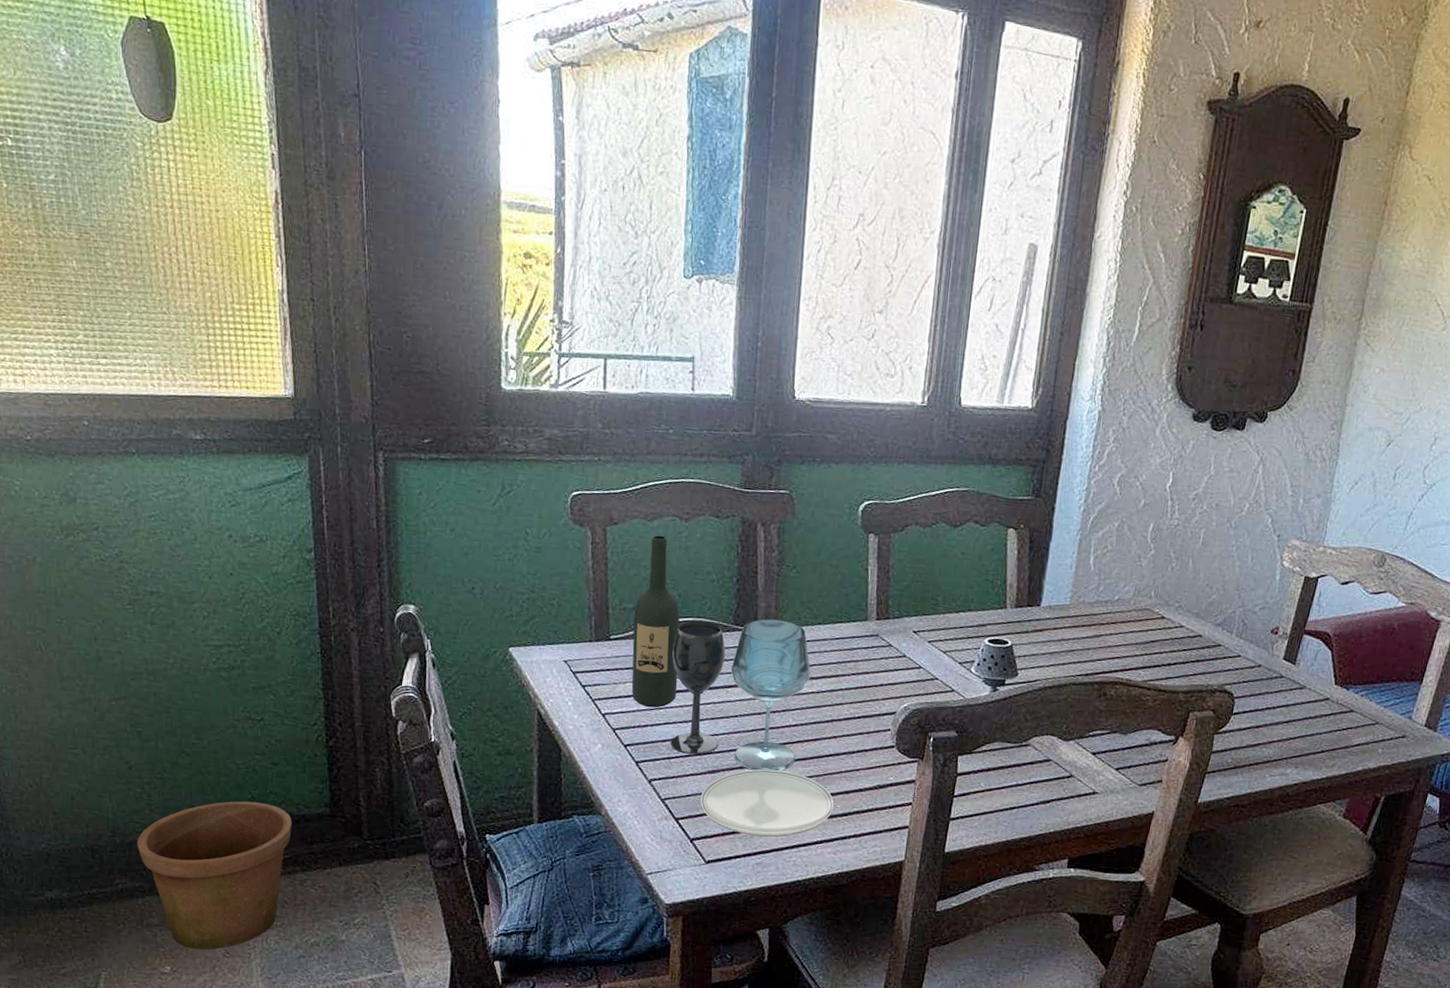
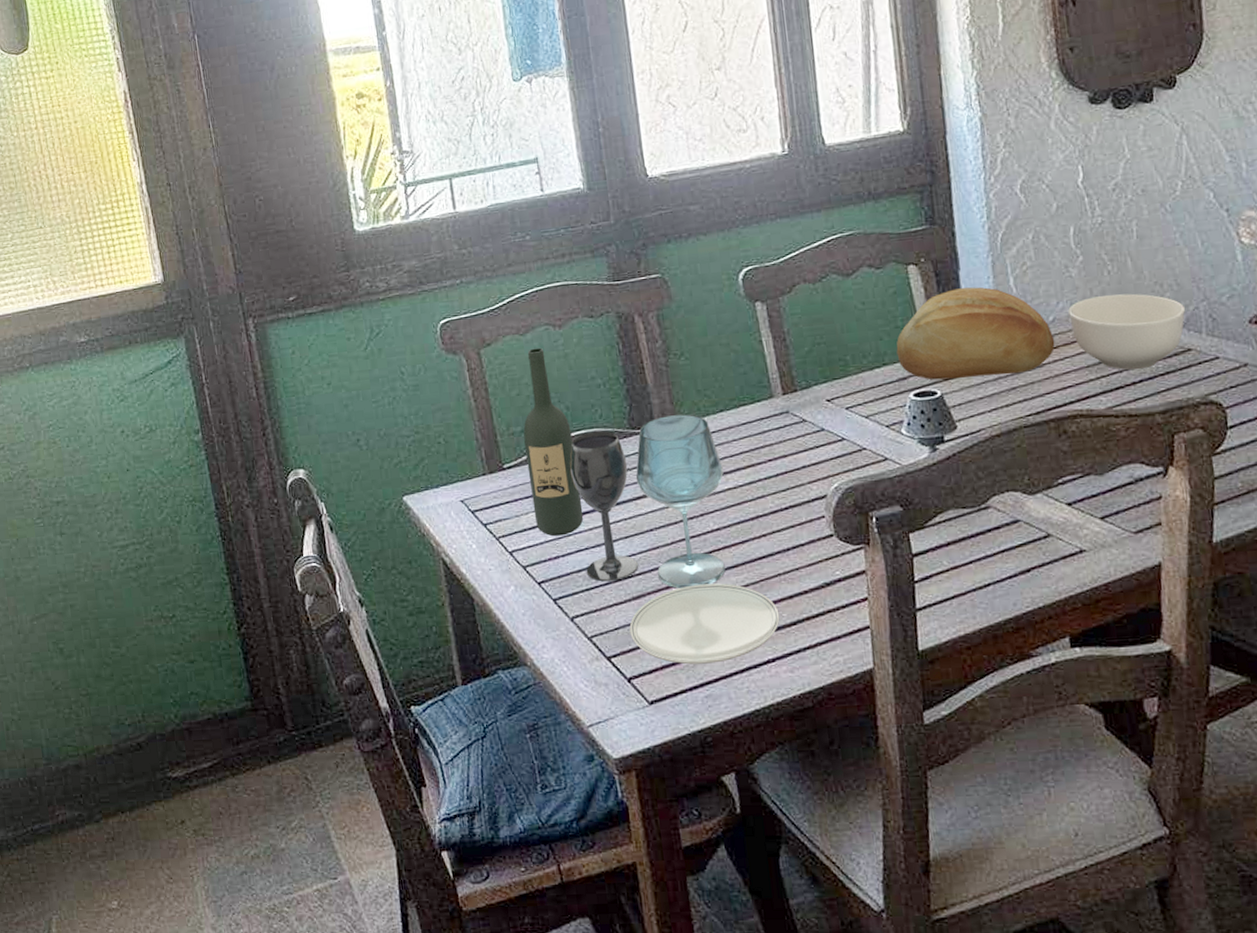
flower pot: present [137,801,292,950] -> none [71,705,217,878]
bread: none [981,556,1115,639] -> present [896,286,1055,380]
bowl: none [1131,586,1225,655] -> present [1068,293,1186,370]

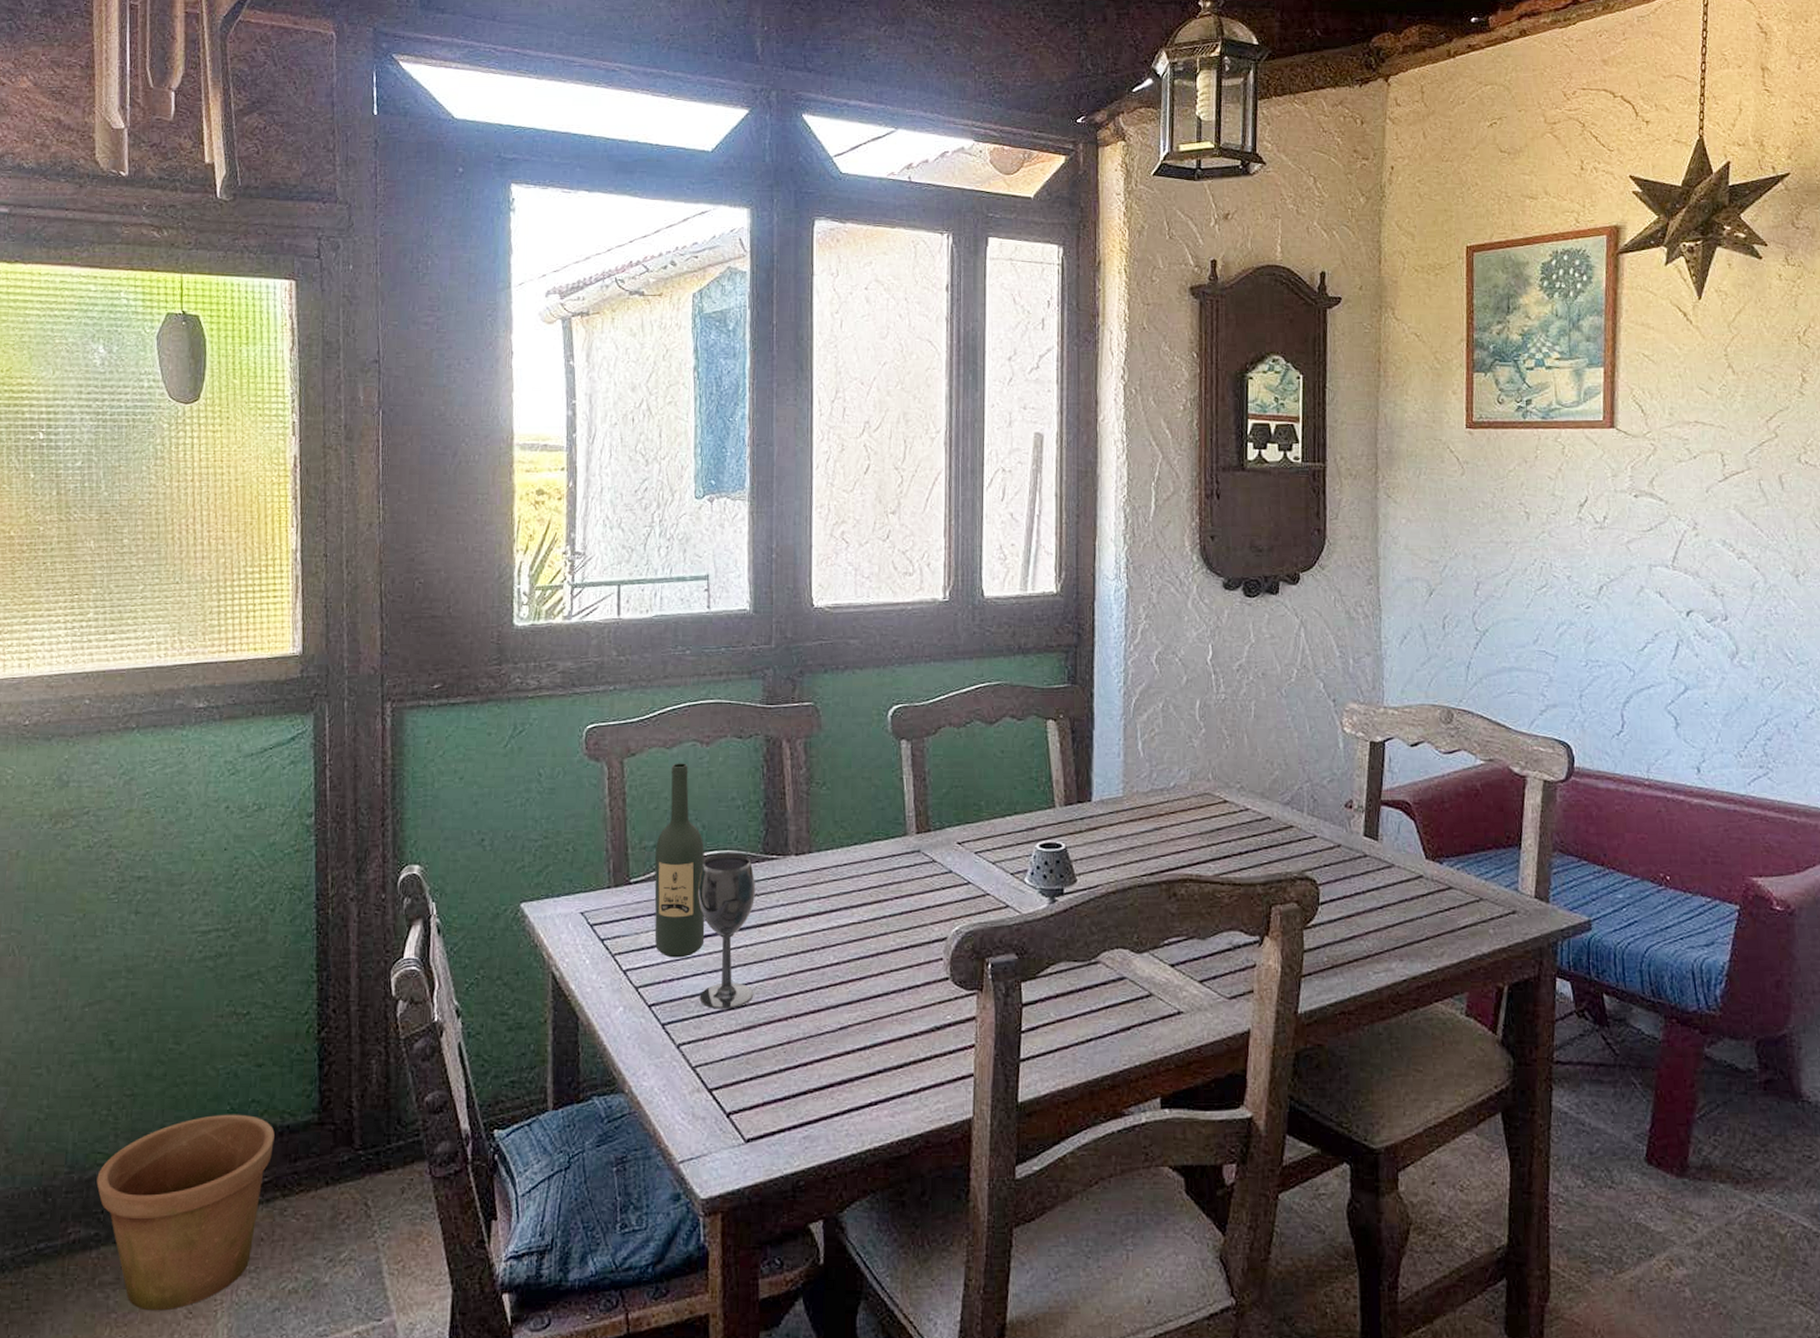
flower pot: none [71,705,217,878] -> present [96,1114,275,1311]
plate: present [629,583,780,665] -> none [736,1019,887,1103]
wine glass: present [635,414,726,589] -> none [762,844,850,1022]
bread: present [896,286,1055,380] -> none [1028,747,1174,834]
bowl: present [1068,293,1186,370] -> none [1188,767,1291,841]

